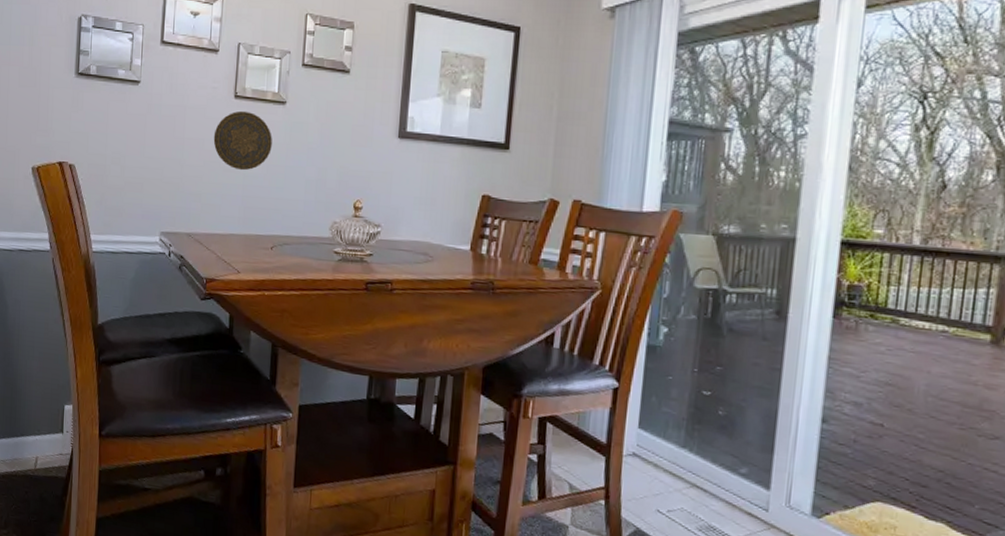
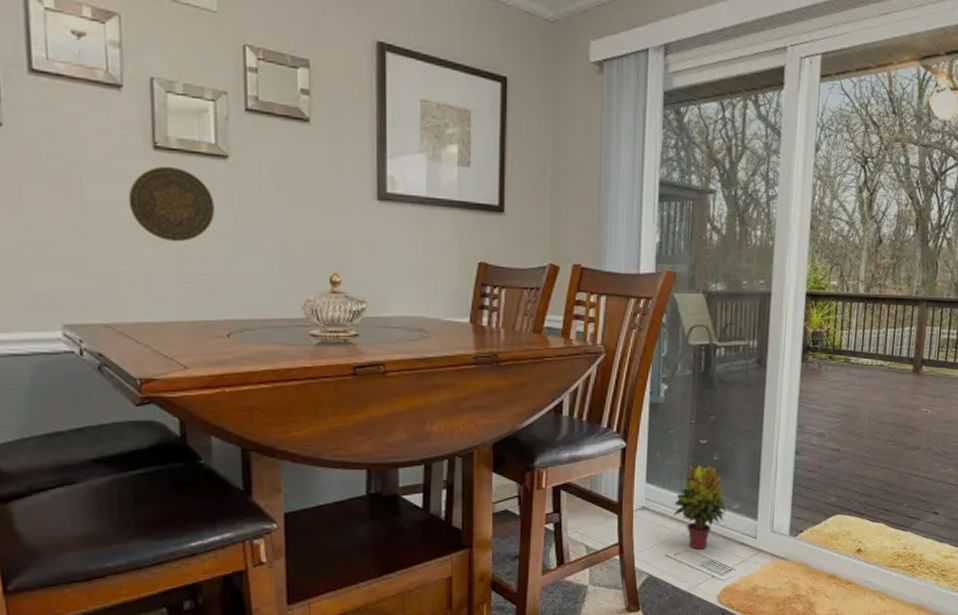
potted plant: none [668,415,731,512] -> present [674,463,726,550]

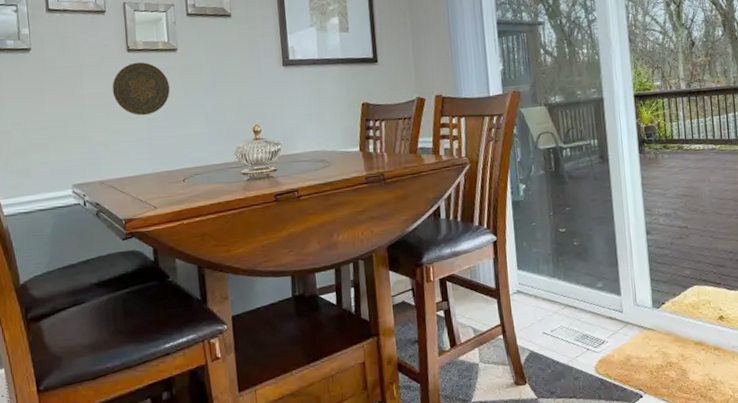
potted plant: present [674,463,726,550] -> none [544,249,591,326]

